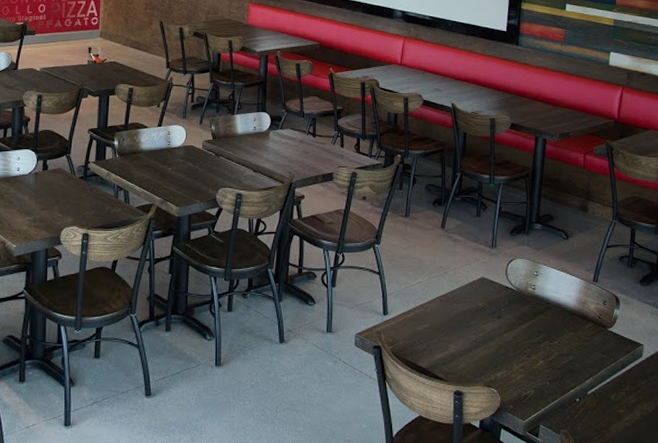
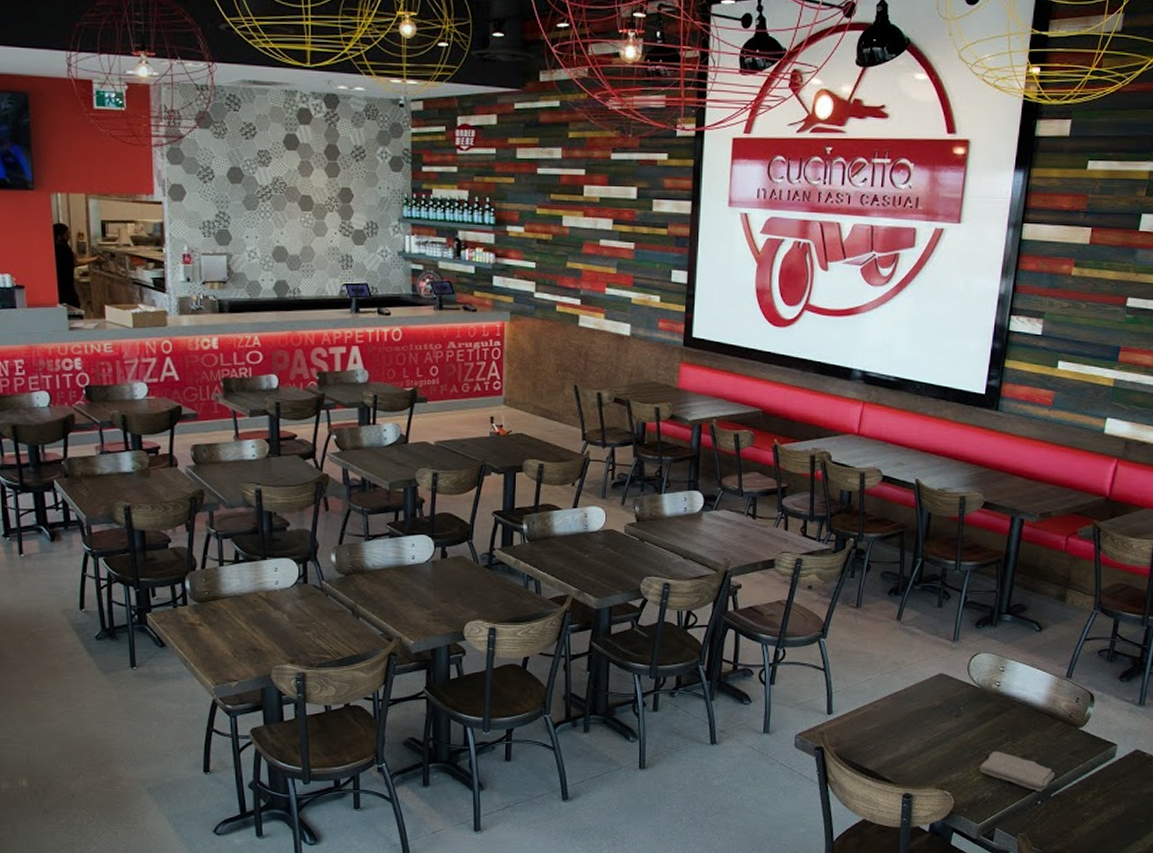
washcloth: none [521,350,590,390] -> present [979,751,1055,792]

